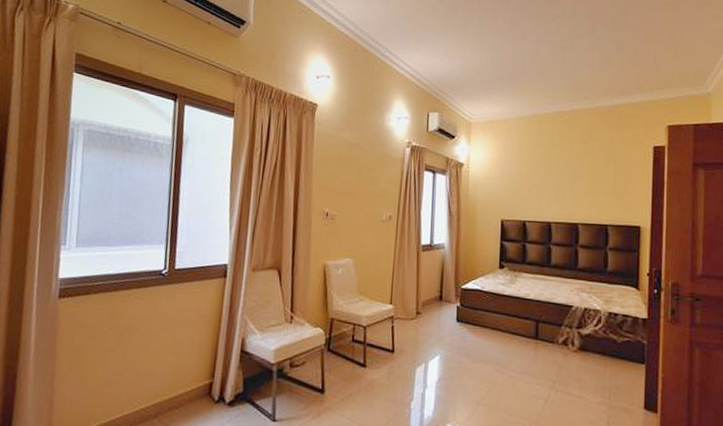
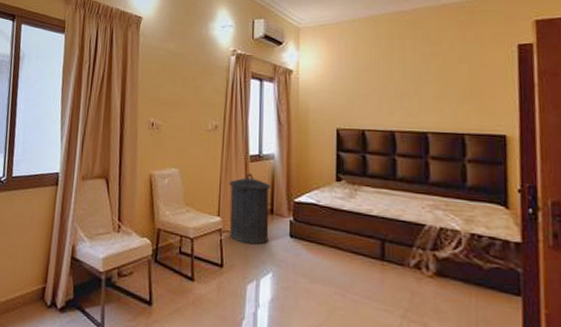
trash can: none [401,262,441,330] -> present [229,173,272,245]

